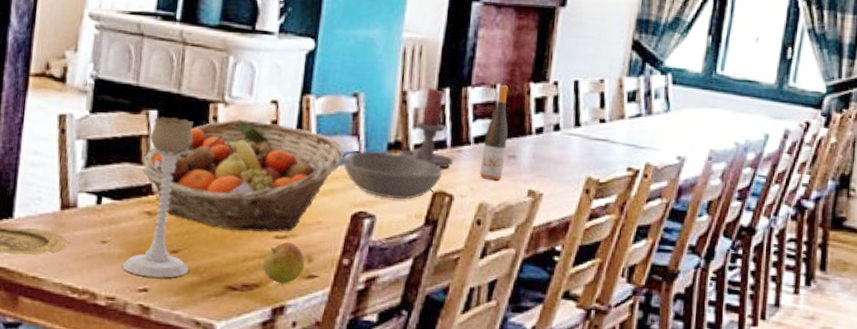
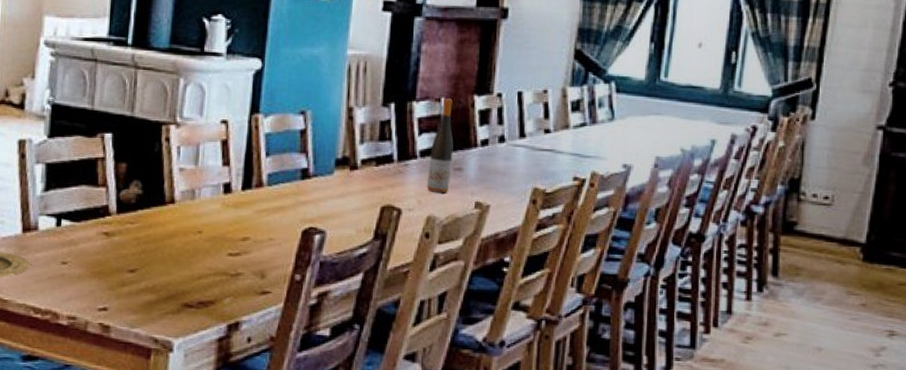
candle holder: present [123,116,193,278] -> none [83,139,147,297]
fruit basket: present [142,119,344,233] -> none [98,140,294,250]
apple: present [262,241,305,284] -> none [217,258,258,300]
bowl: present [343,150,443,199] -> none [292,167,391,214]
candle holder: present [397,88,453,168] -> none [345,103,400,182]

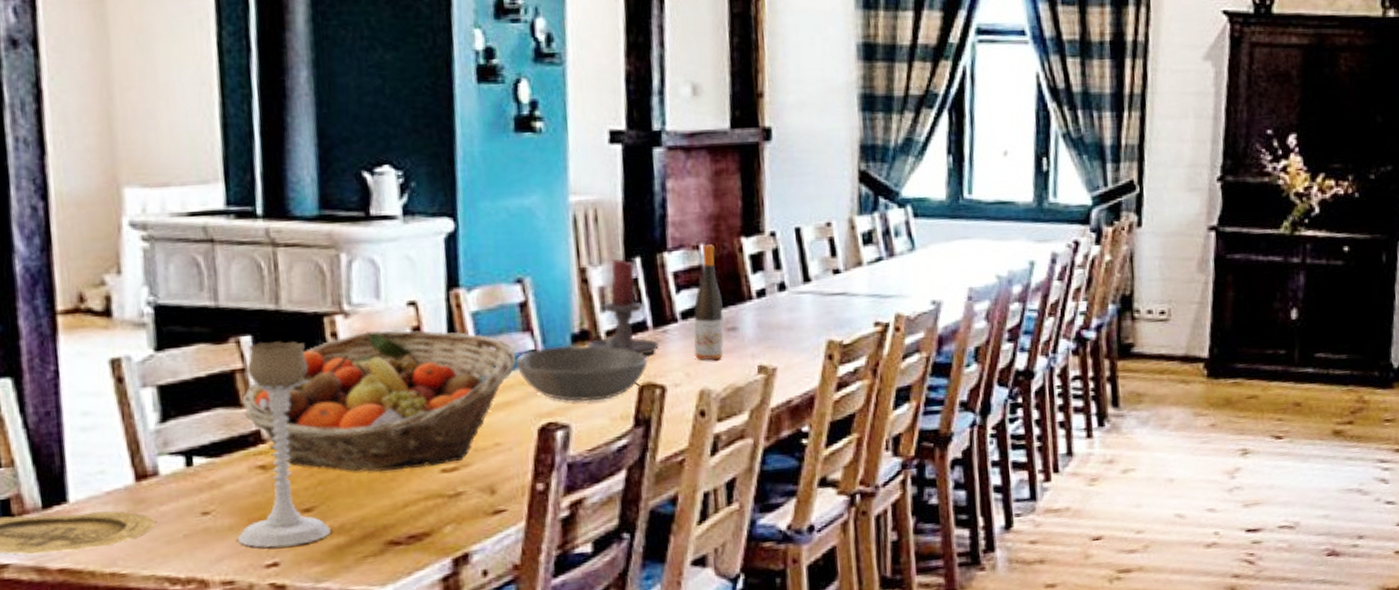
candle holder: none [83,139,147,297] -> present [238,340,331,548]
fruit basket: none [98,140,294,250] -> present [240,329,517,472]
bowl: none [292,167,391,214] -> present [515,345,648,402]
candle holder: none [345,103,400,182] -> present [586,259,659,355]

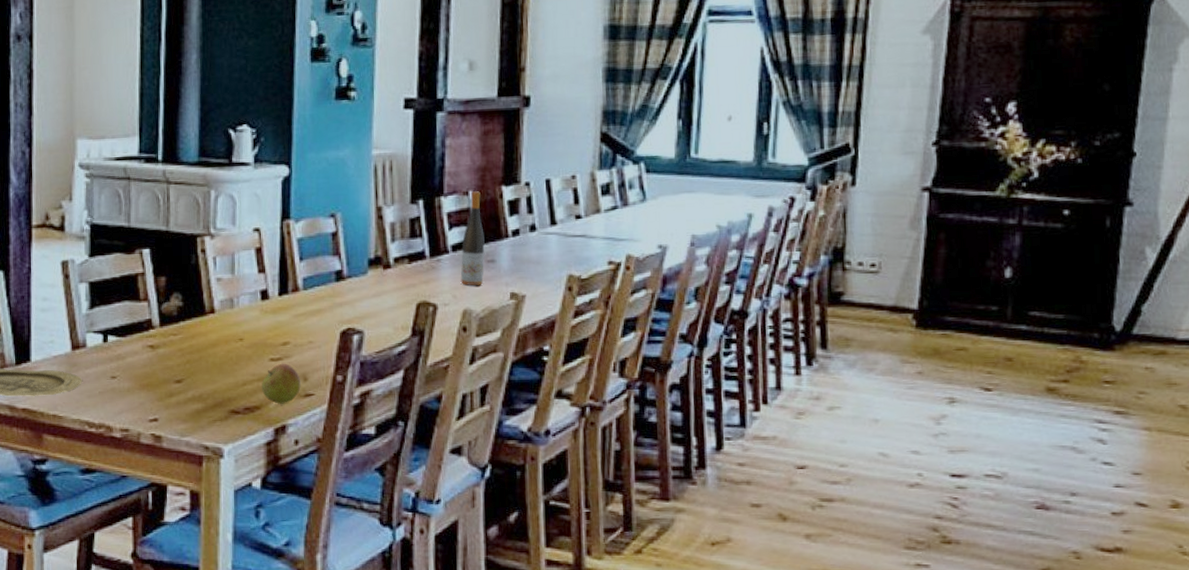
candle holder: present [238,340,331,548] -> none [133,253,193,407]
fruit basket: present [240,329,517,472] -> none [140,249,328,357]
apple: none [430,473,487,527] -> present [261,363,301,404]
bowl: present [515,345,648,402] -> none [327,268,425,313]
candle holder: present [586,259,659,355] -> none [378,201,434,279]

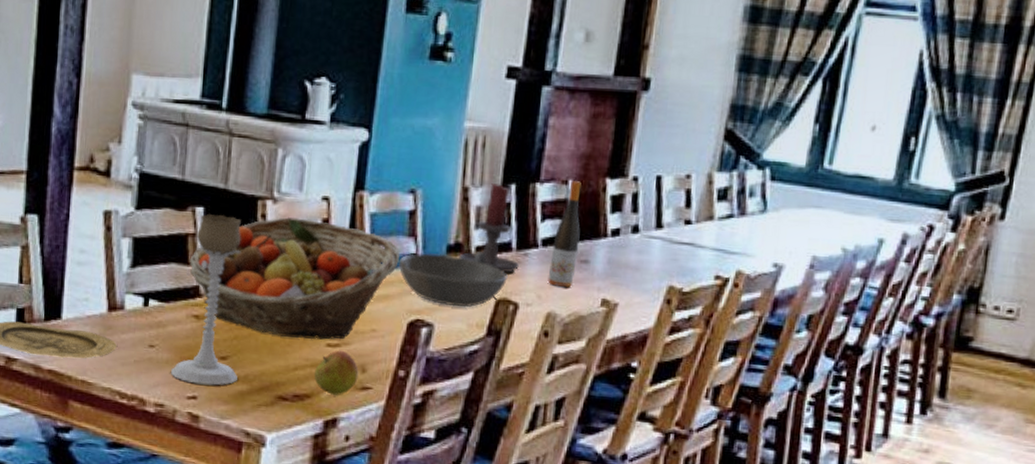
candle holder: none [133,253,193,407] -> present [171,213,241,386]
fruit basket: none [140,249,328,357] -> present [189,217,400,340]
bowl: none [327,268,425,313] -> present [399,253,508,307]
candle holder: none [378,201,434,279] -> present [458,183,519,273]

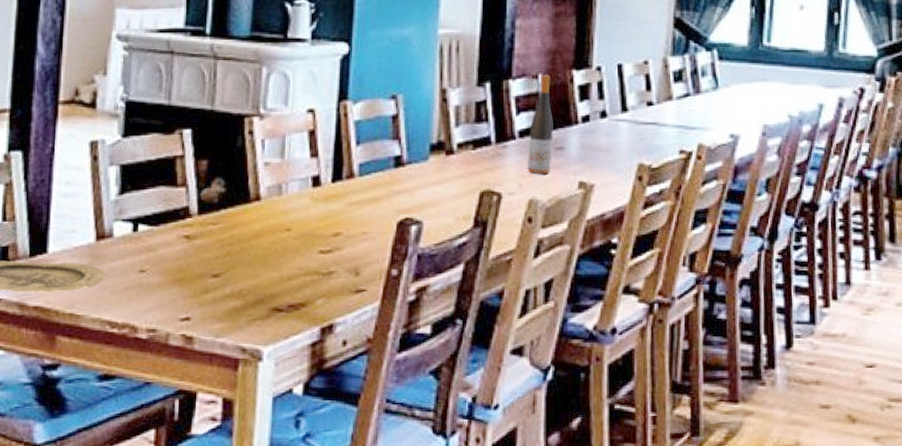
candle holder: present [171,213,241,386] -> none [163,134,231,305]
fruit basket: present [189,217,400,340] -> none [178,131,386,249]
apple: present [313,350,359,395] -> none [308,255,352,301]
bowl: present [399,253,508,307] -> none [385,153,489,202]
candle holder: present [458,183,519,273] -> none [441,83,499,166]

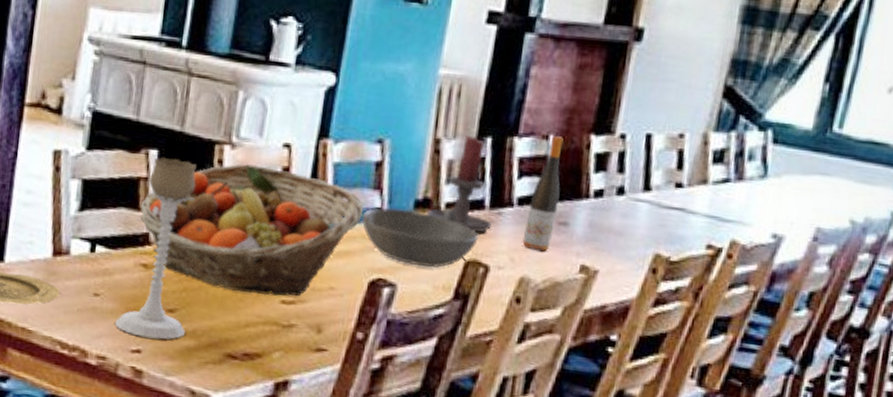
candle holder: none [163,134,231,305] -> present [115,157,196,340]
fruit basket: none [178,131,386,249] -> present [139,164,364,297]
bowl: none [385,153,489,202] -> present [362,207,479,268]
candle holder: none [441,83,499,166] -> present [426,136,492,233]

